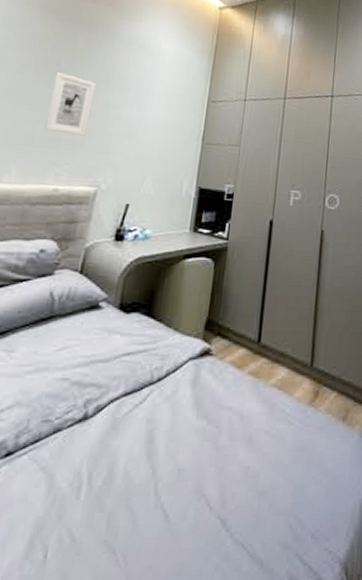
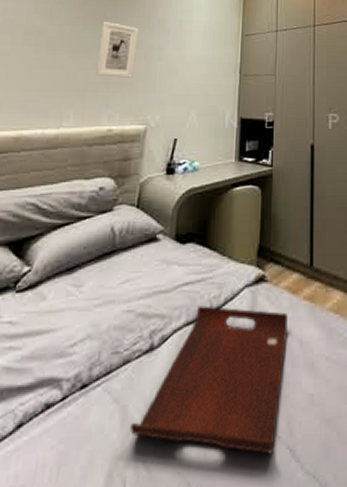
serving tray: none [56,377,230,524] -> present [130,305,287,455]

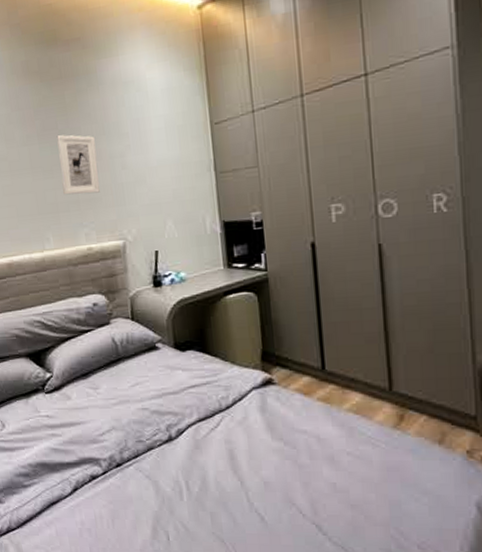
serving tray: present [130,305,287,455] -> none [164,405,303,527]

